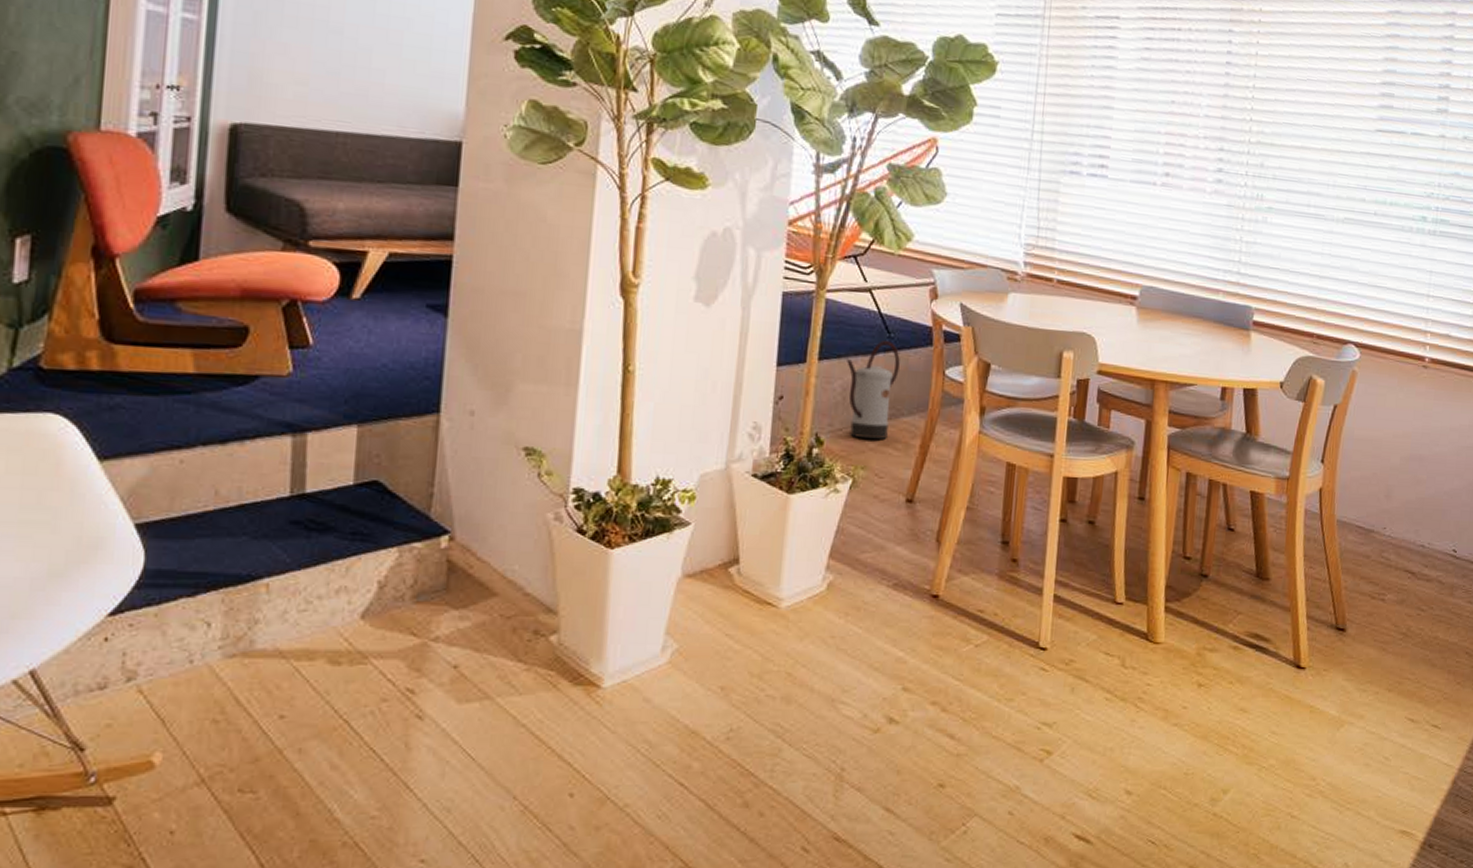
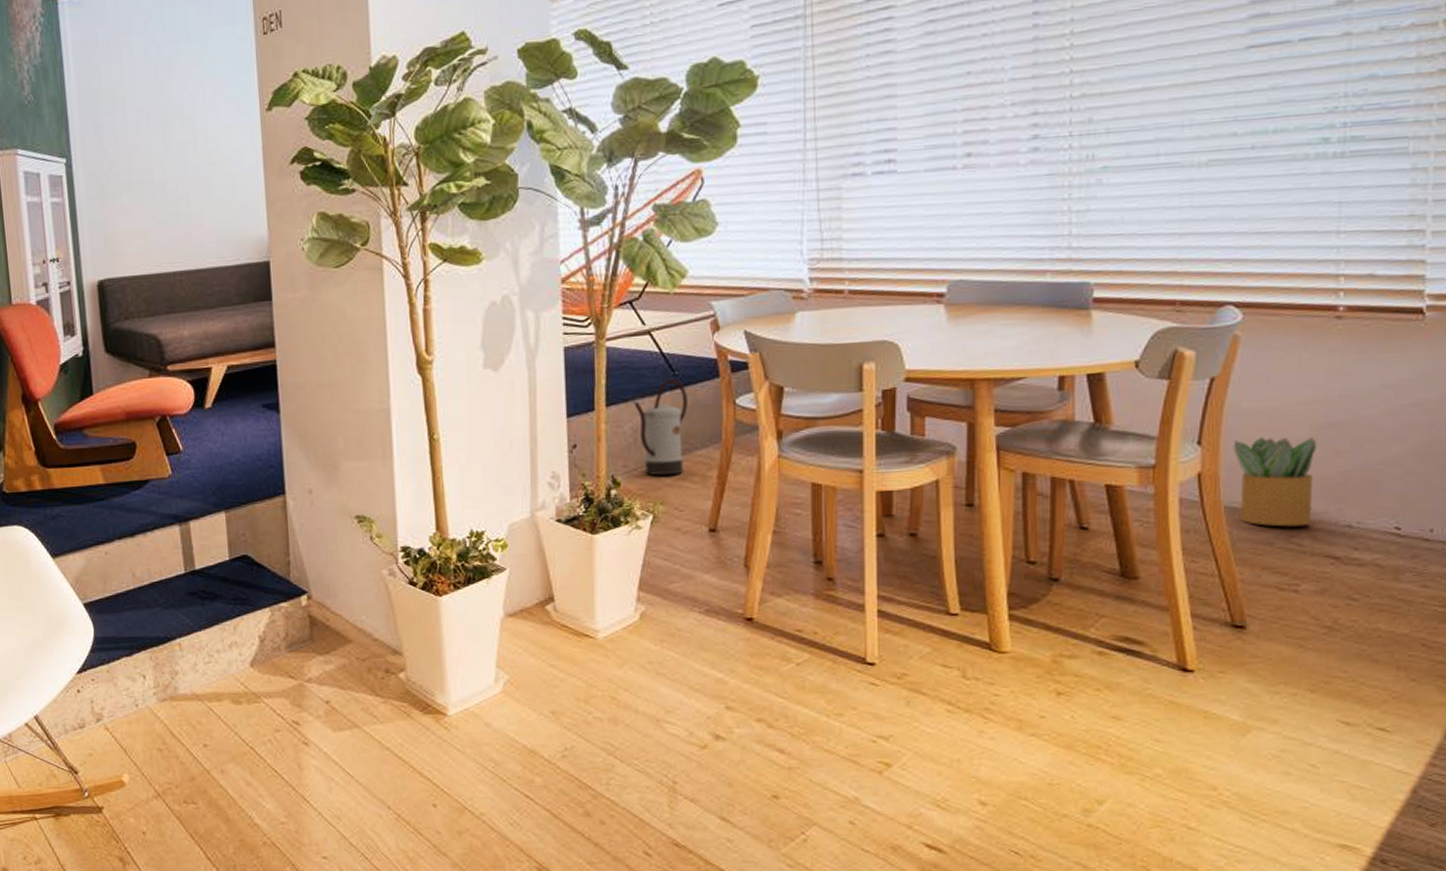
potted plant: none [1346,461,1405,543] -> present [1233,436,1317,527]

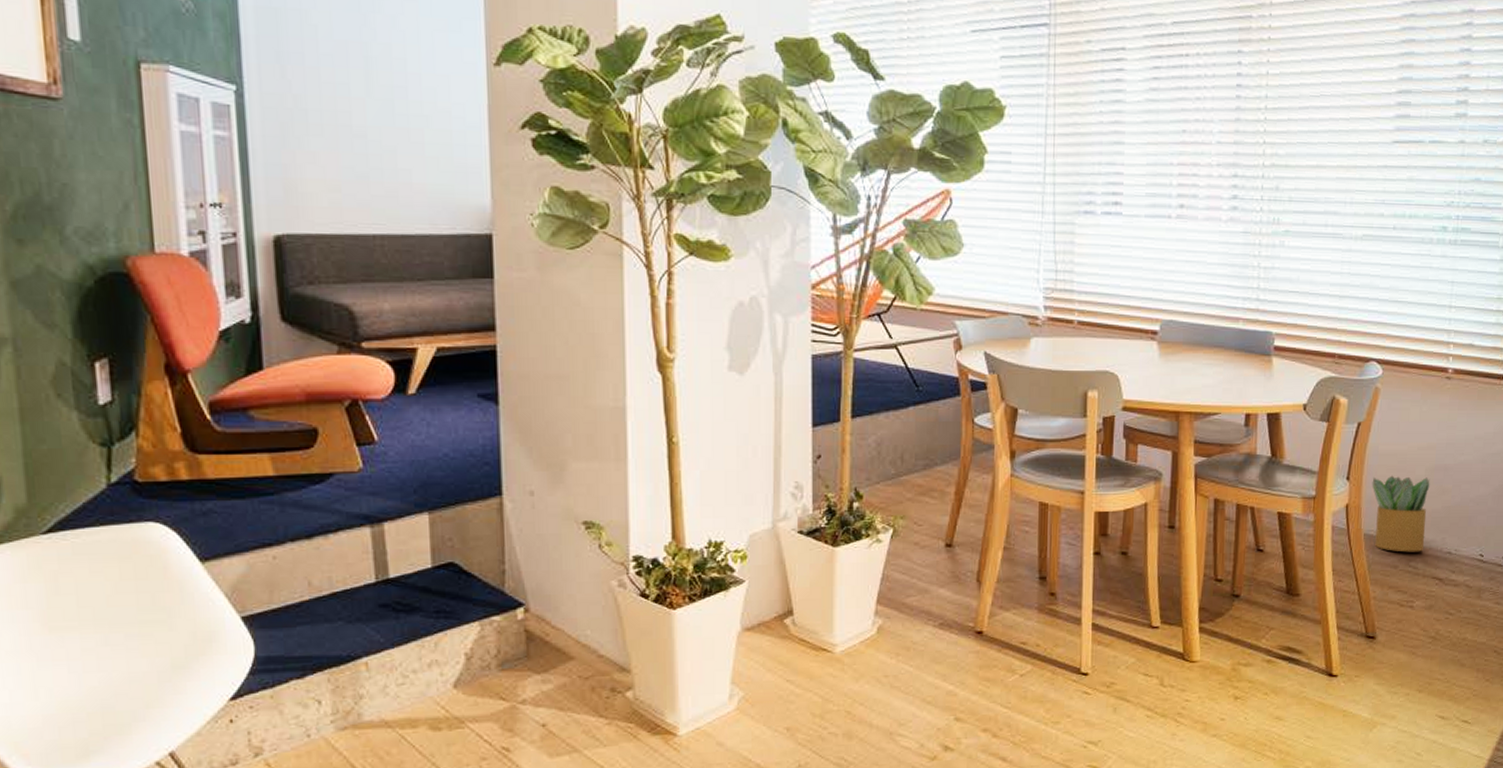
watering can: present [634,379,688,475] -> none [879,394,930,489]

